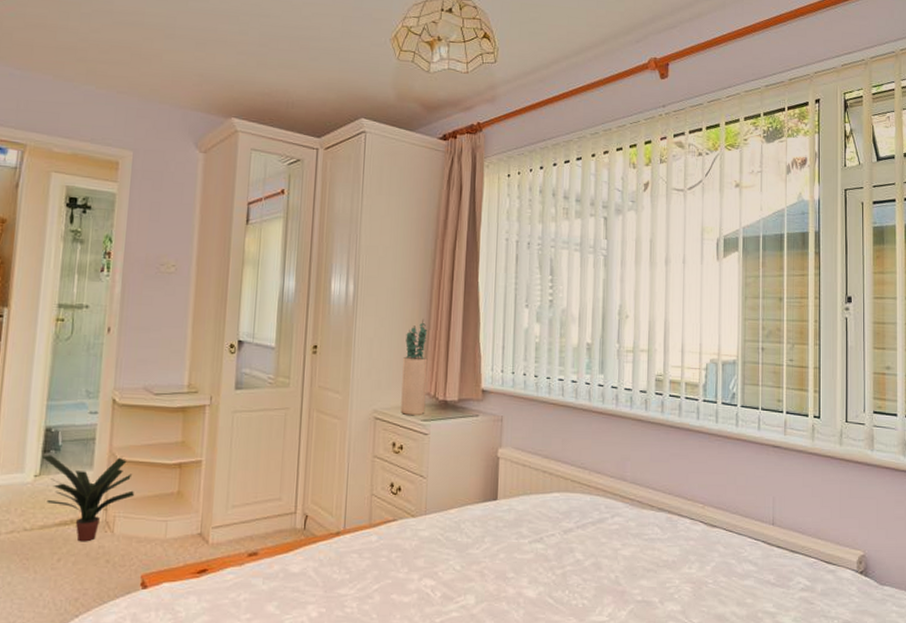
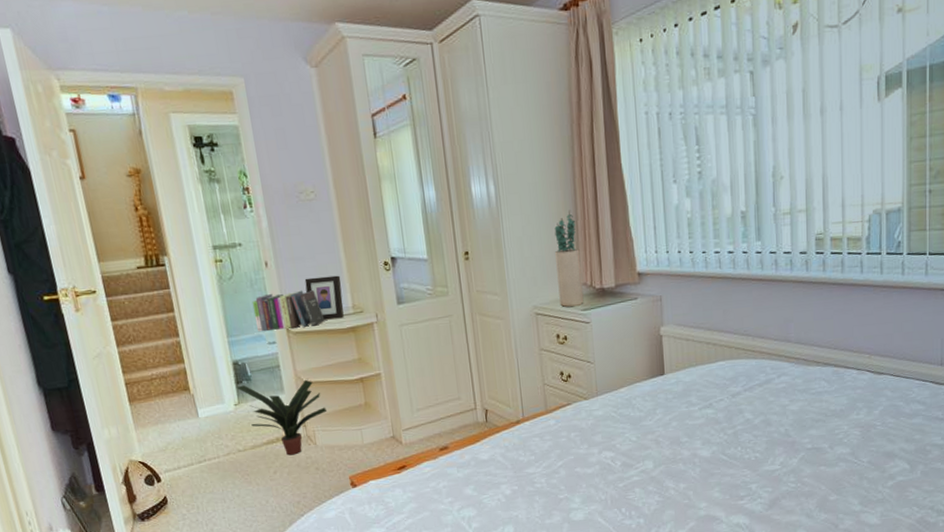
books: none [81,361,156,401] -> present [252,290,325,332]
picture frame: none [143,350,183,396] -> present [304,275,344,320]

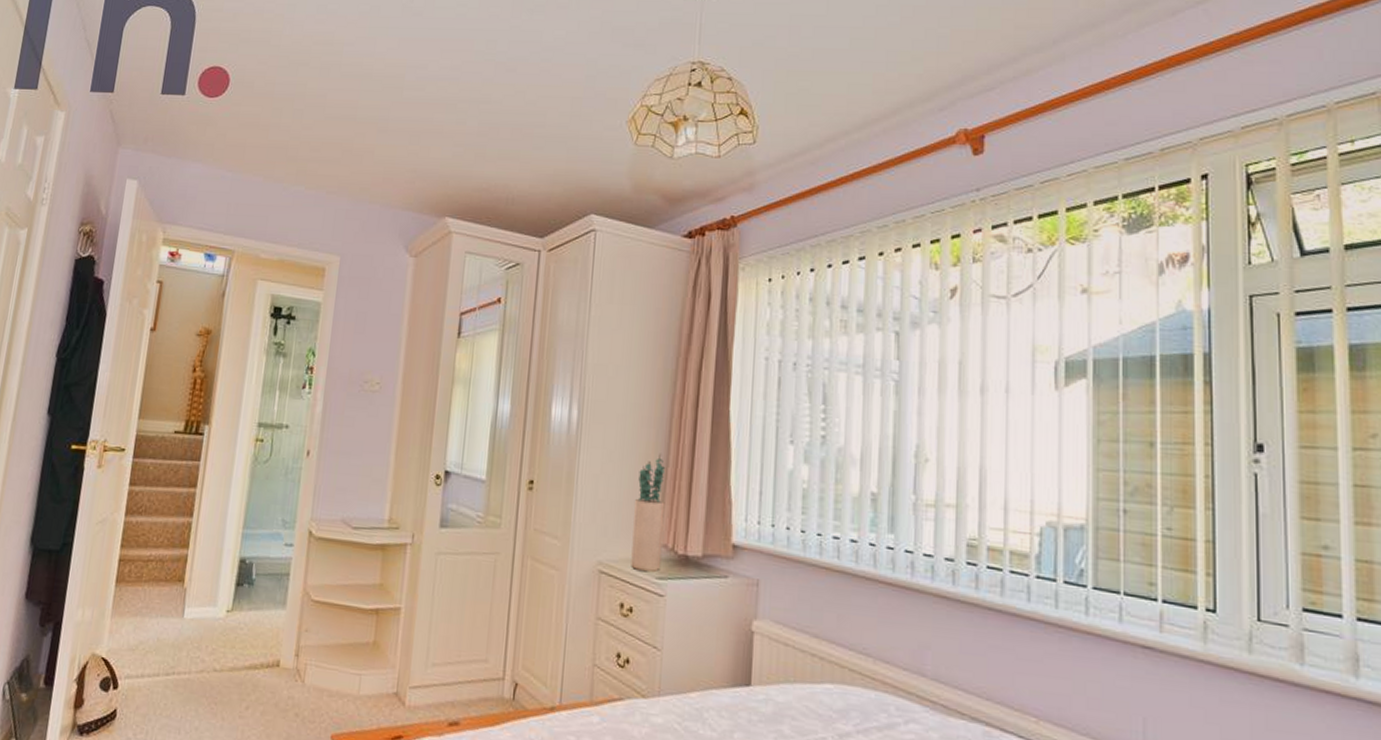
potted plant: present [237,380,328,456] -> none [235,588,328,691]
books: present [252,290,325,332] -> none [277,487,355,535]
picture frame: present [304,275,344,320] -> none [342,477,384,532]

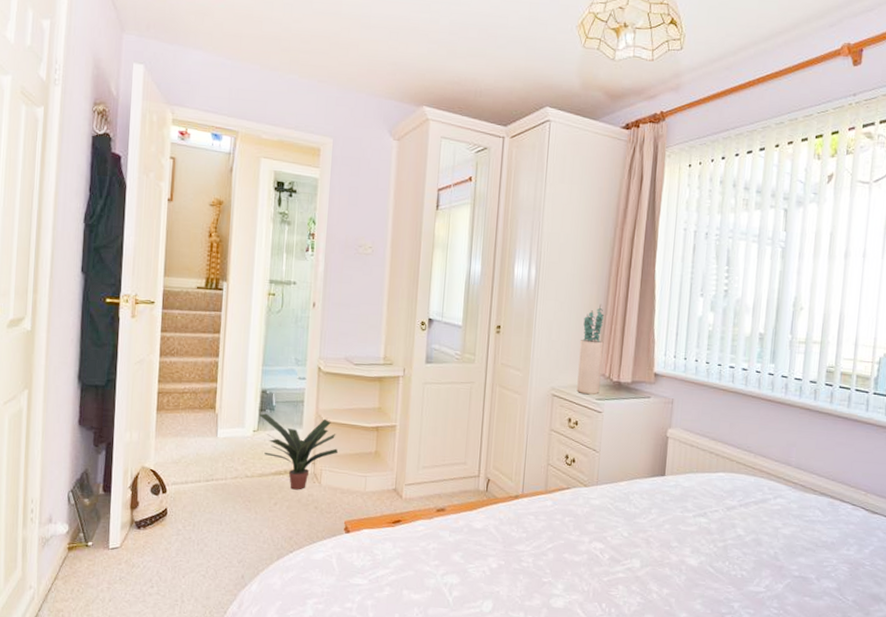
potted plant: none [235,588,328,691] -> present [260,413,339,490]

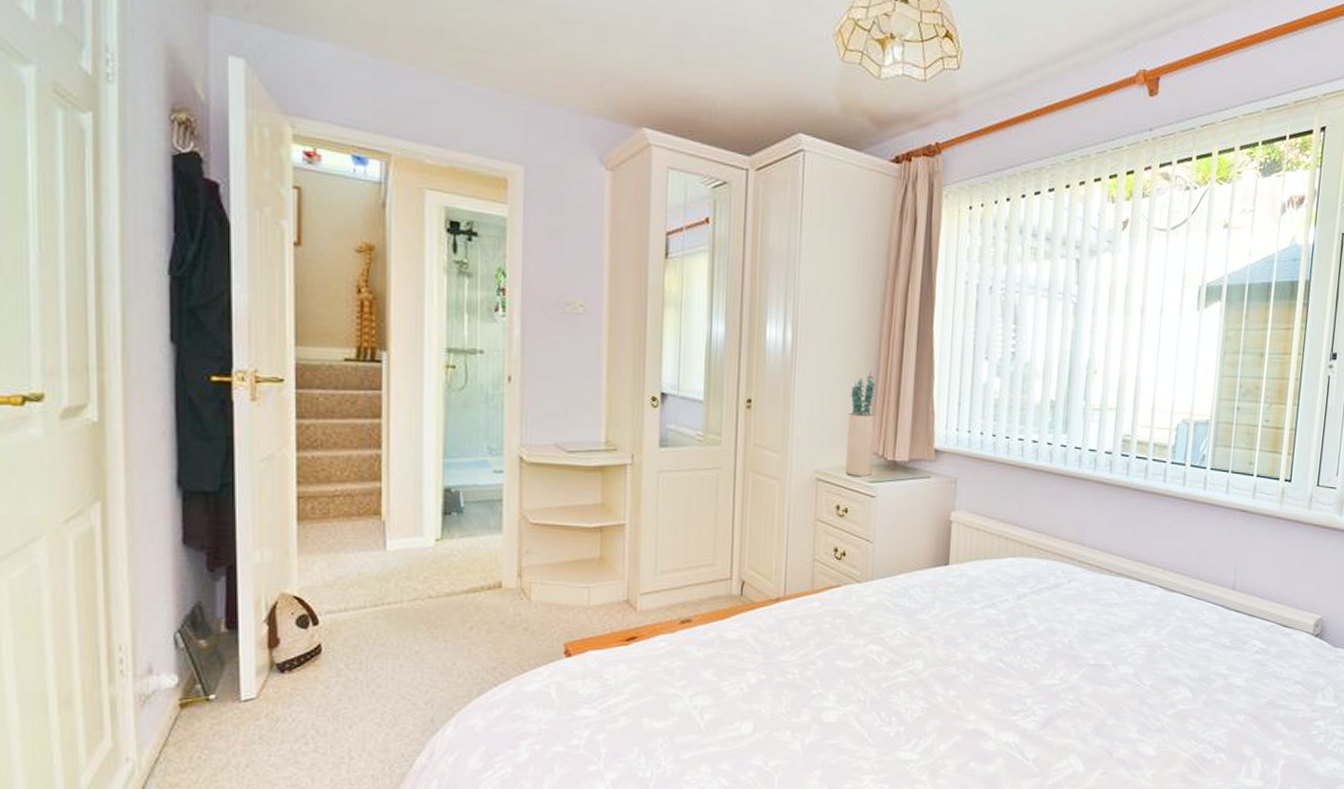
potted plant: present [260,413,339,490] -> none [443,517,552,610]

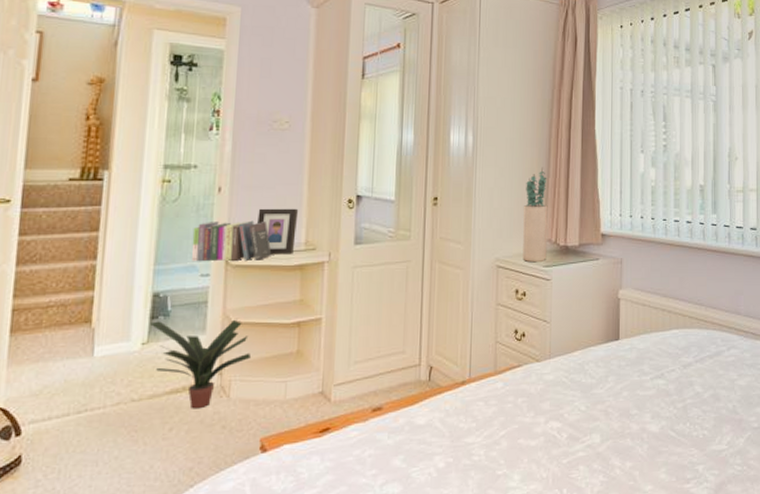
potted plant: none [443,517,552,610] -> present [150,320,252,409]
books: none [482,414,569,459] -> present [191,220,272,262]
picture frame: none [552,402,597,454] -> present [257,208,299,255]

